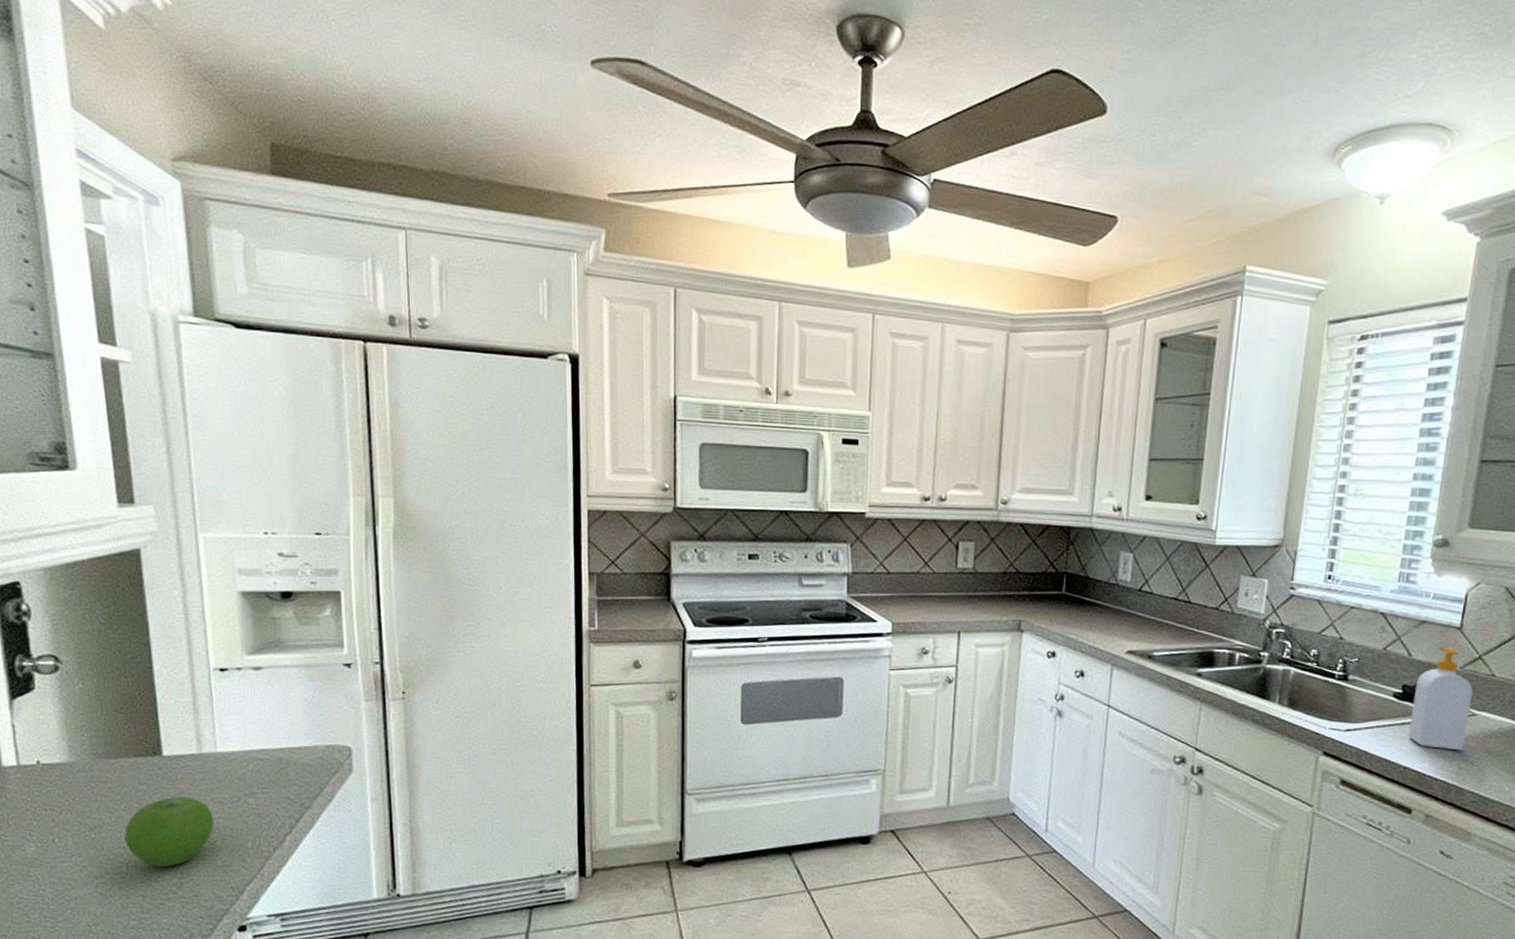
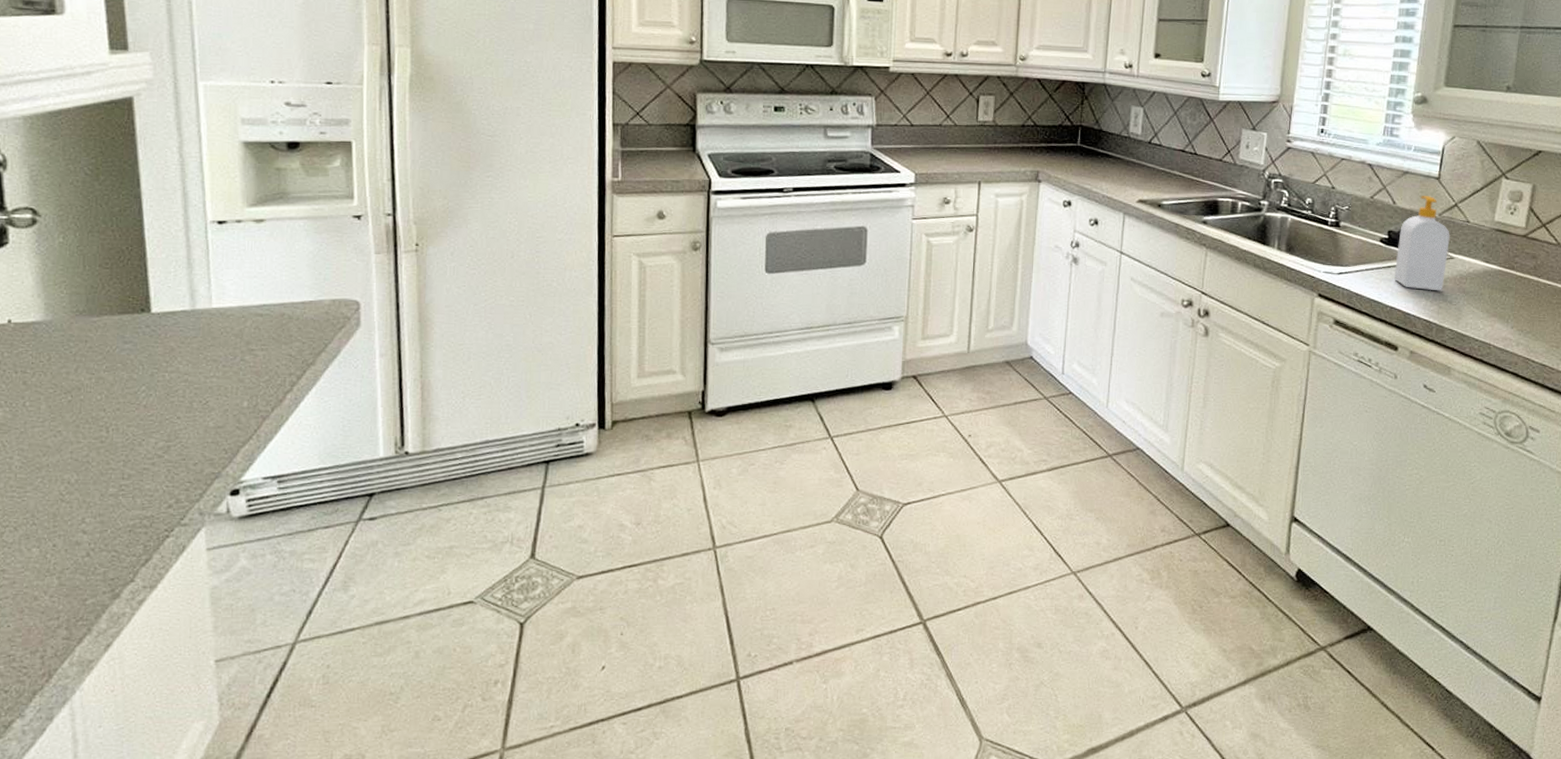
fruit: present [124,796,214,868] -> none [105,355,207,430]

